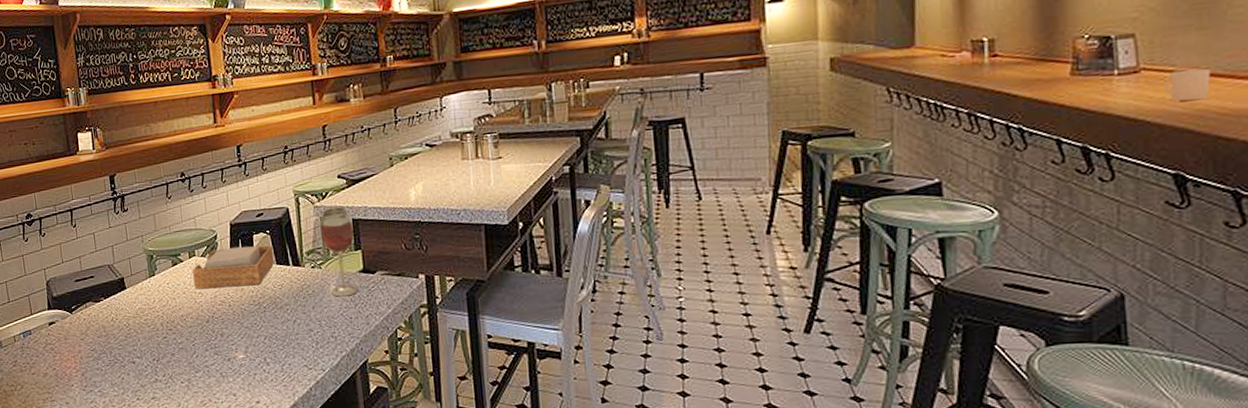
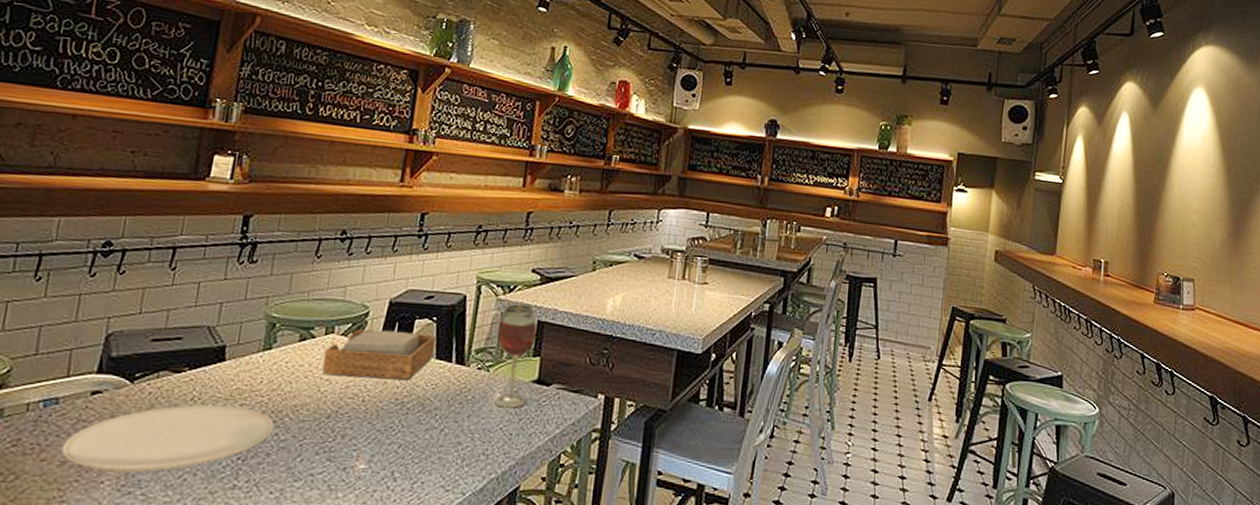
plate: none [42,321,172,378] -> present [62,404,275,473]
cup: present [1164,69,1210,102] -> none [1209,314,1235,341]

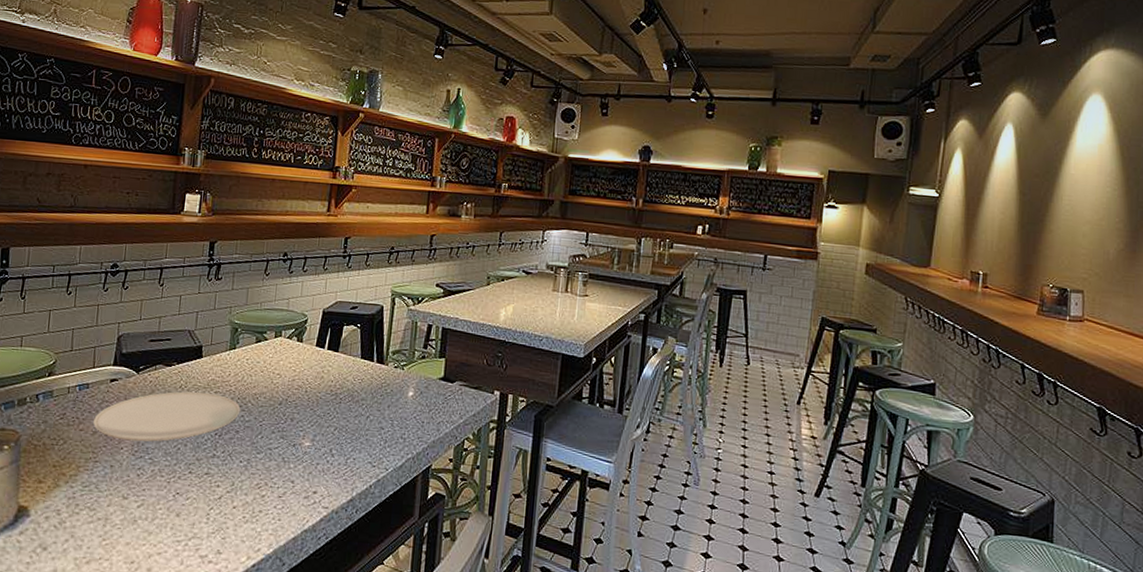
napkin holder: present [322,329,437,381] -> none [274,333,361,376]
wineglass: present [494,304,537,409] -> none [409,313,442,401]

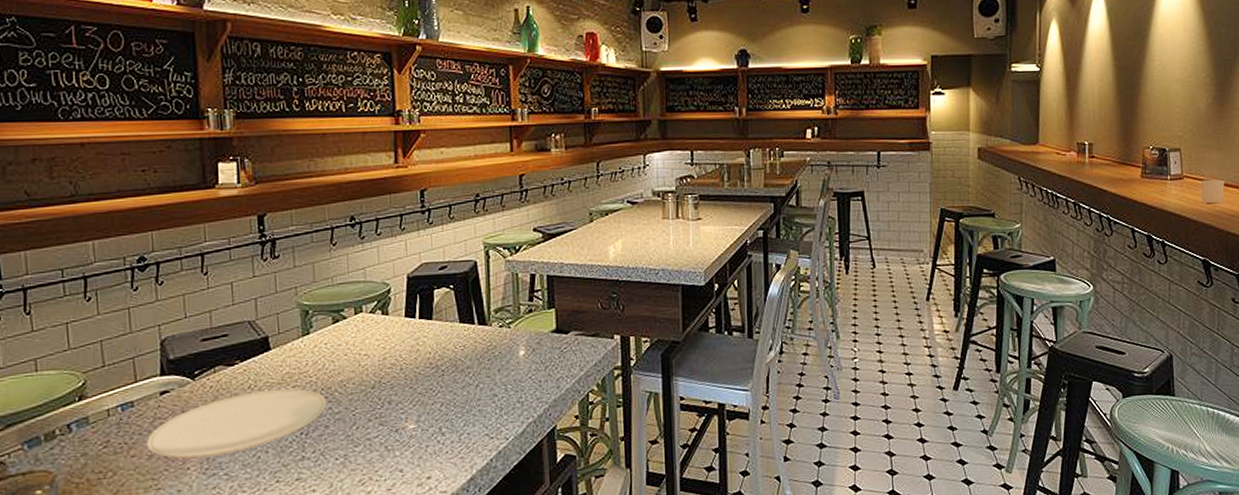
cup: none [1099,325,1130,353] -> present [1198,179,1224,204]

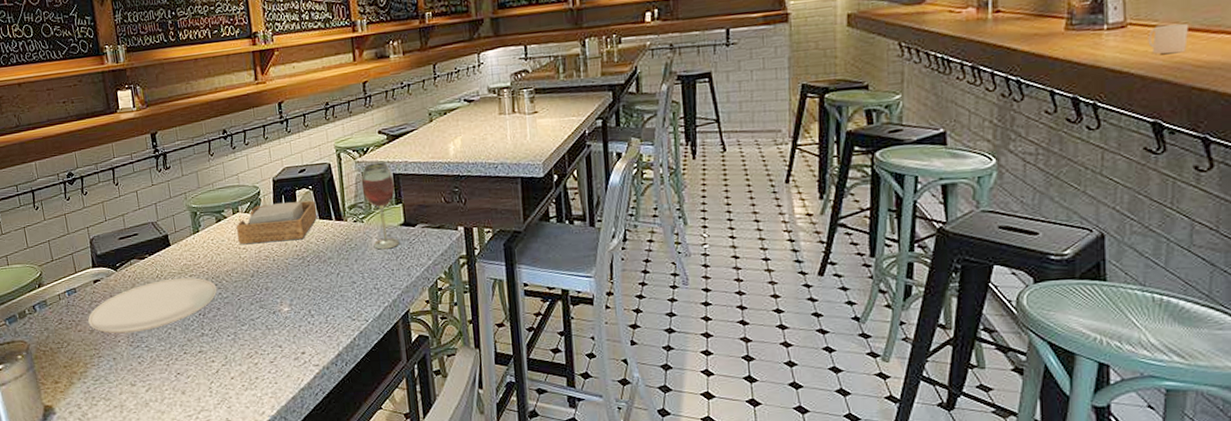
napkin holder: none [358,301,458,351] -> present [237,200,318,245]
wineglass: none [511,262,551,359] -> present [361,162,400,250]

